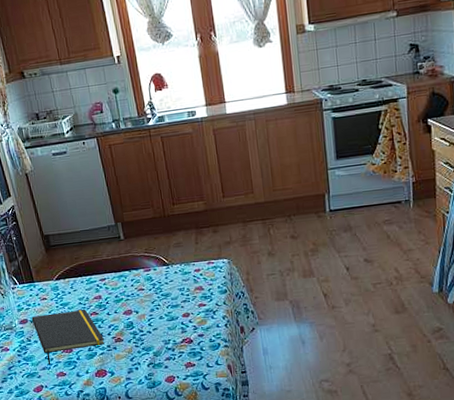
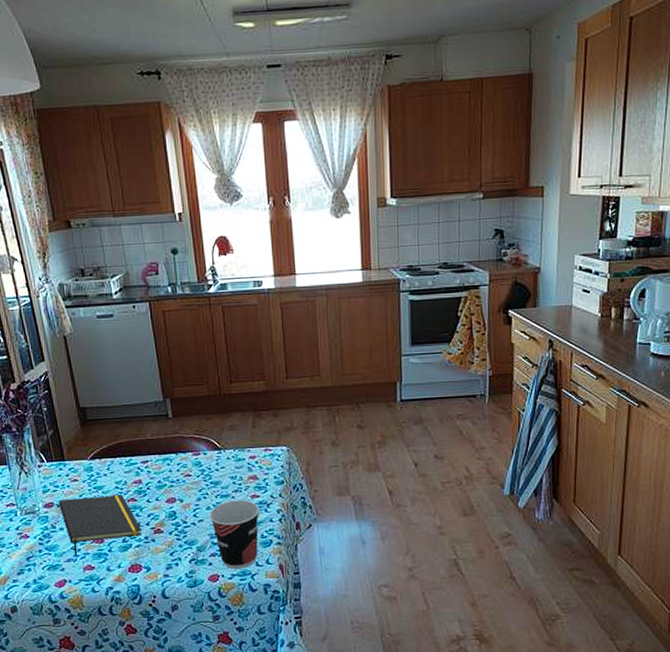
cup: none [162,309,208,371] -> present [210,500,260,570]

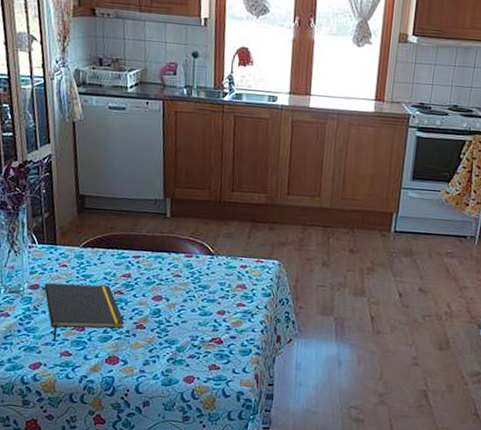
cup: present [210,500,260,570] -> none [193,306,244,374]

